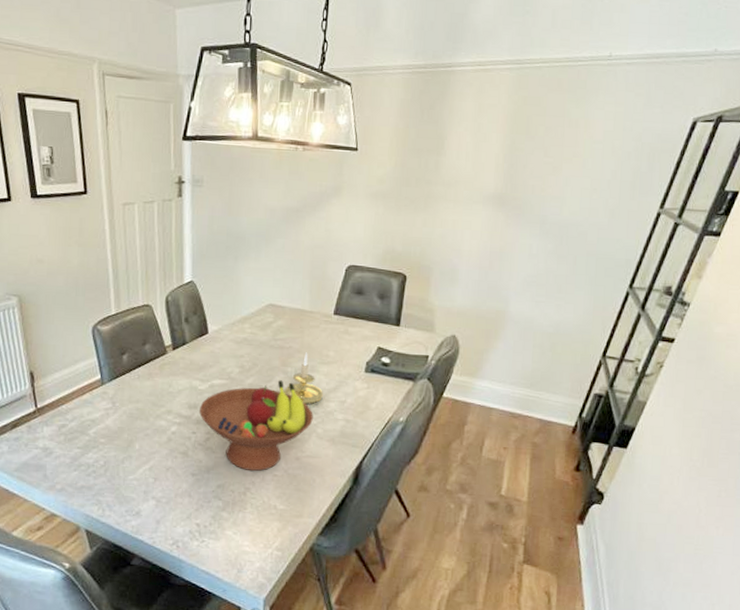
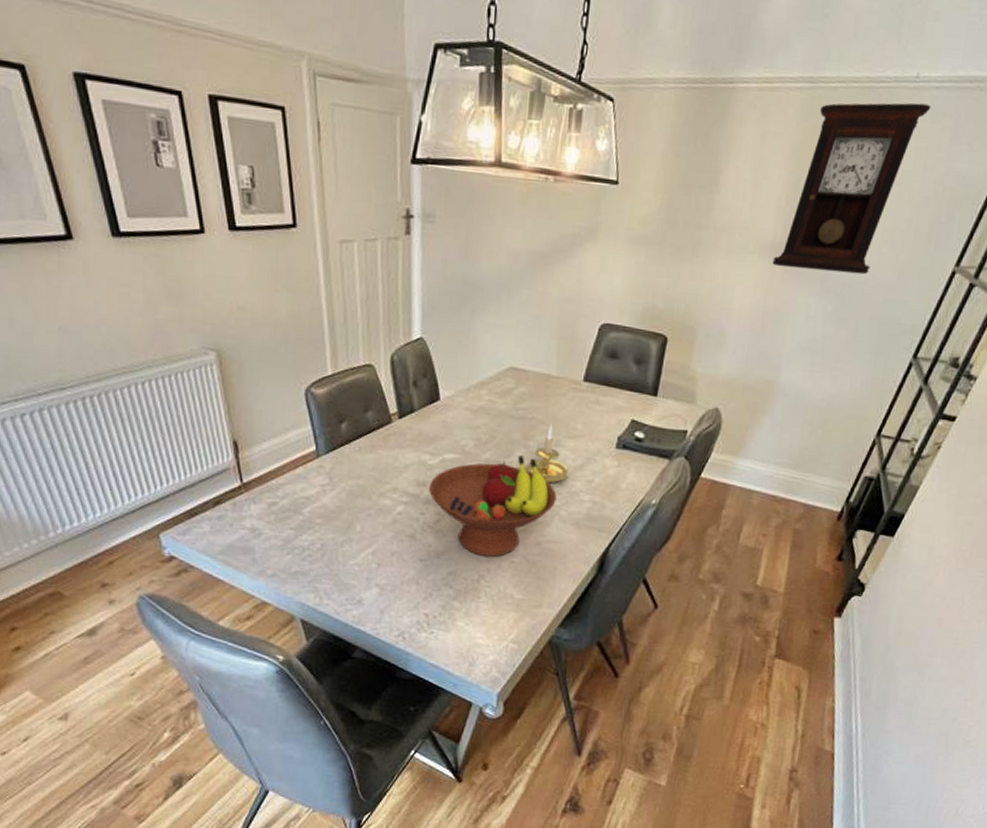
pendulum clock: none [495,76,625,218] -> present [772,102,931,275]

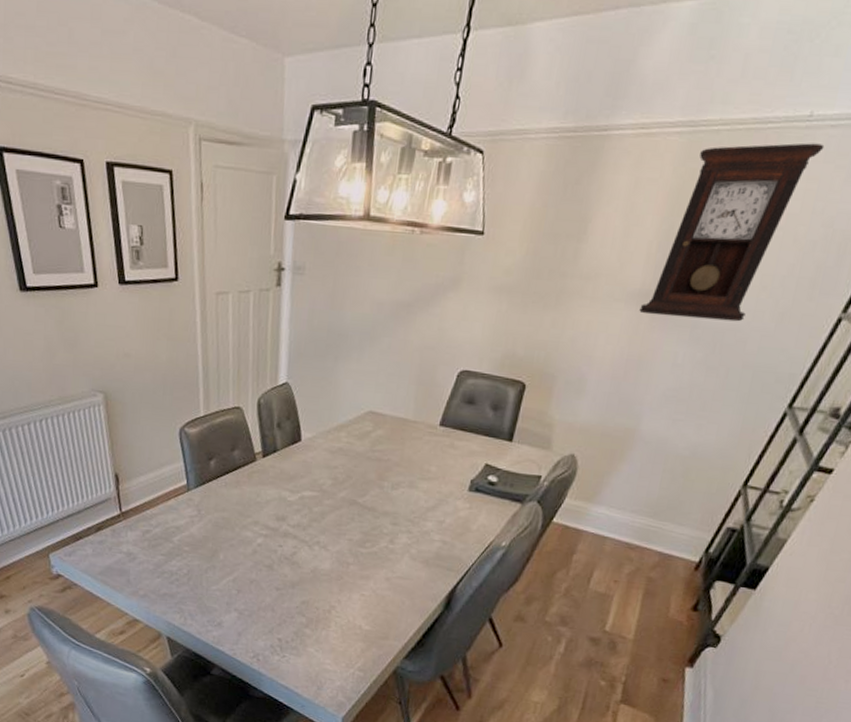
fruit bowl: present [429,455,557,558] -> none [287,495,408,590]
candle holder: present [523,424,569,484] -> none [377,466,421,523]

